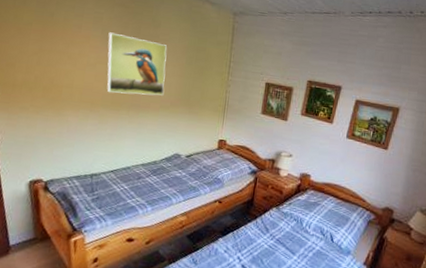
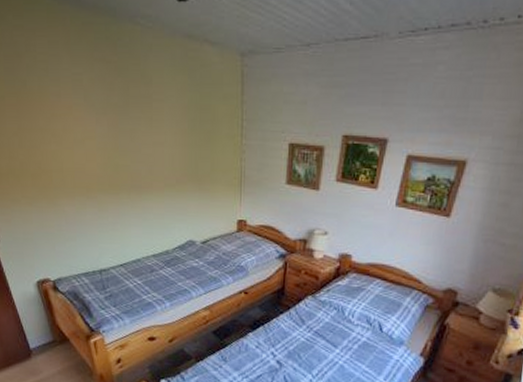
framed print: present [107,32,167,96] -> none [92,97,167,174]

